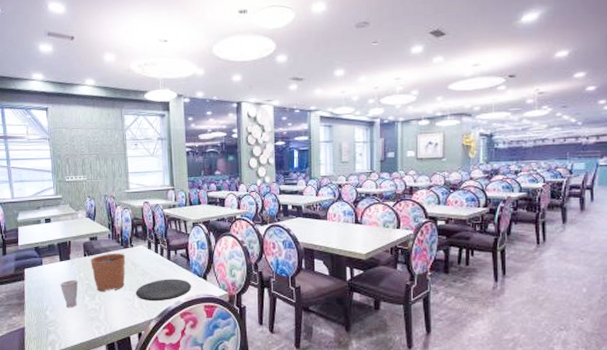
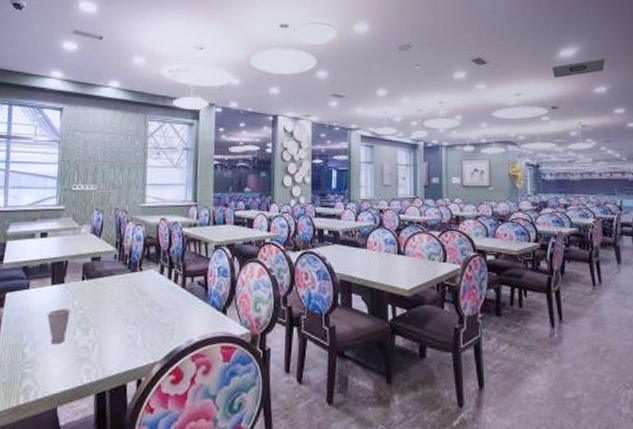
plant pot: present [90,244,126,292] -> none [88,266,133,326]
plate: present [136,279,192,302] -> none [139,311,208,340]
ceiling vent: none [513,21,570,45] -> present [552,59,606,78]

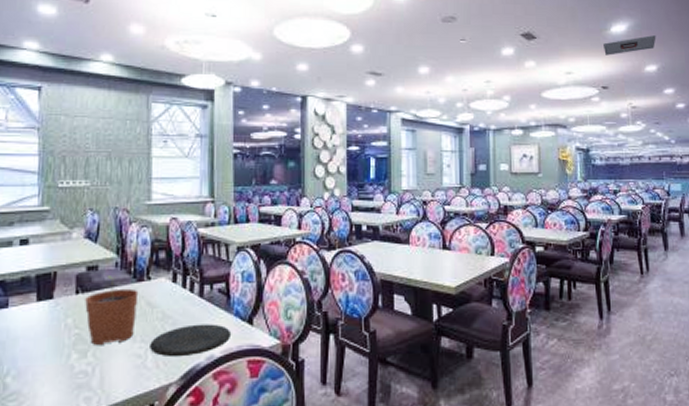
cup: present [46,308,71,345] -> none [32,327,63,372]
plant pot: none [88,266,133,326] -> present [84,275,139,346]
plate: none [139,311,208,340] -> present [150,324,232,357]

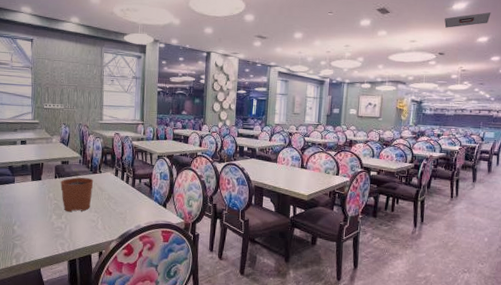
plate: present [150,324,232,357] -> none [100,204,152,224]

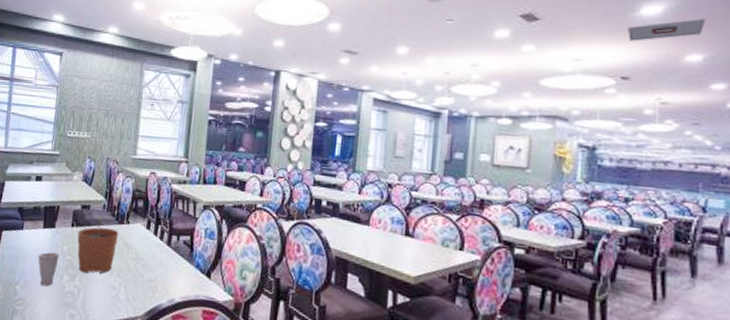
cup: none [29,198,47,225] -> present [37,252,60,287]

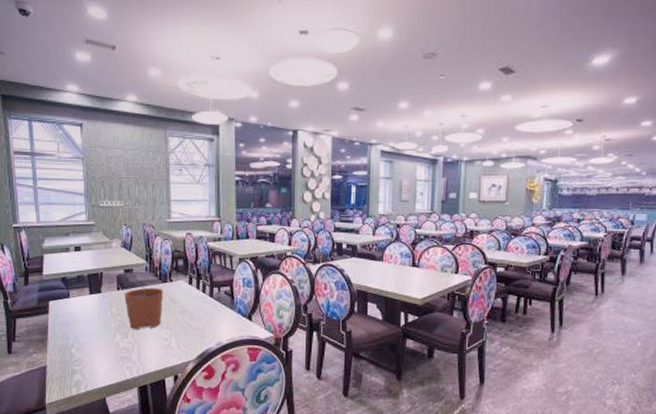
cup: present [37,252,60,287] -> none [88,314,110,346]
ceiling vent: present [628,19,706,41] -> none [582,67,640,88]

